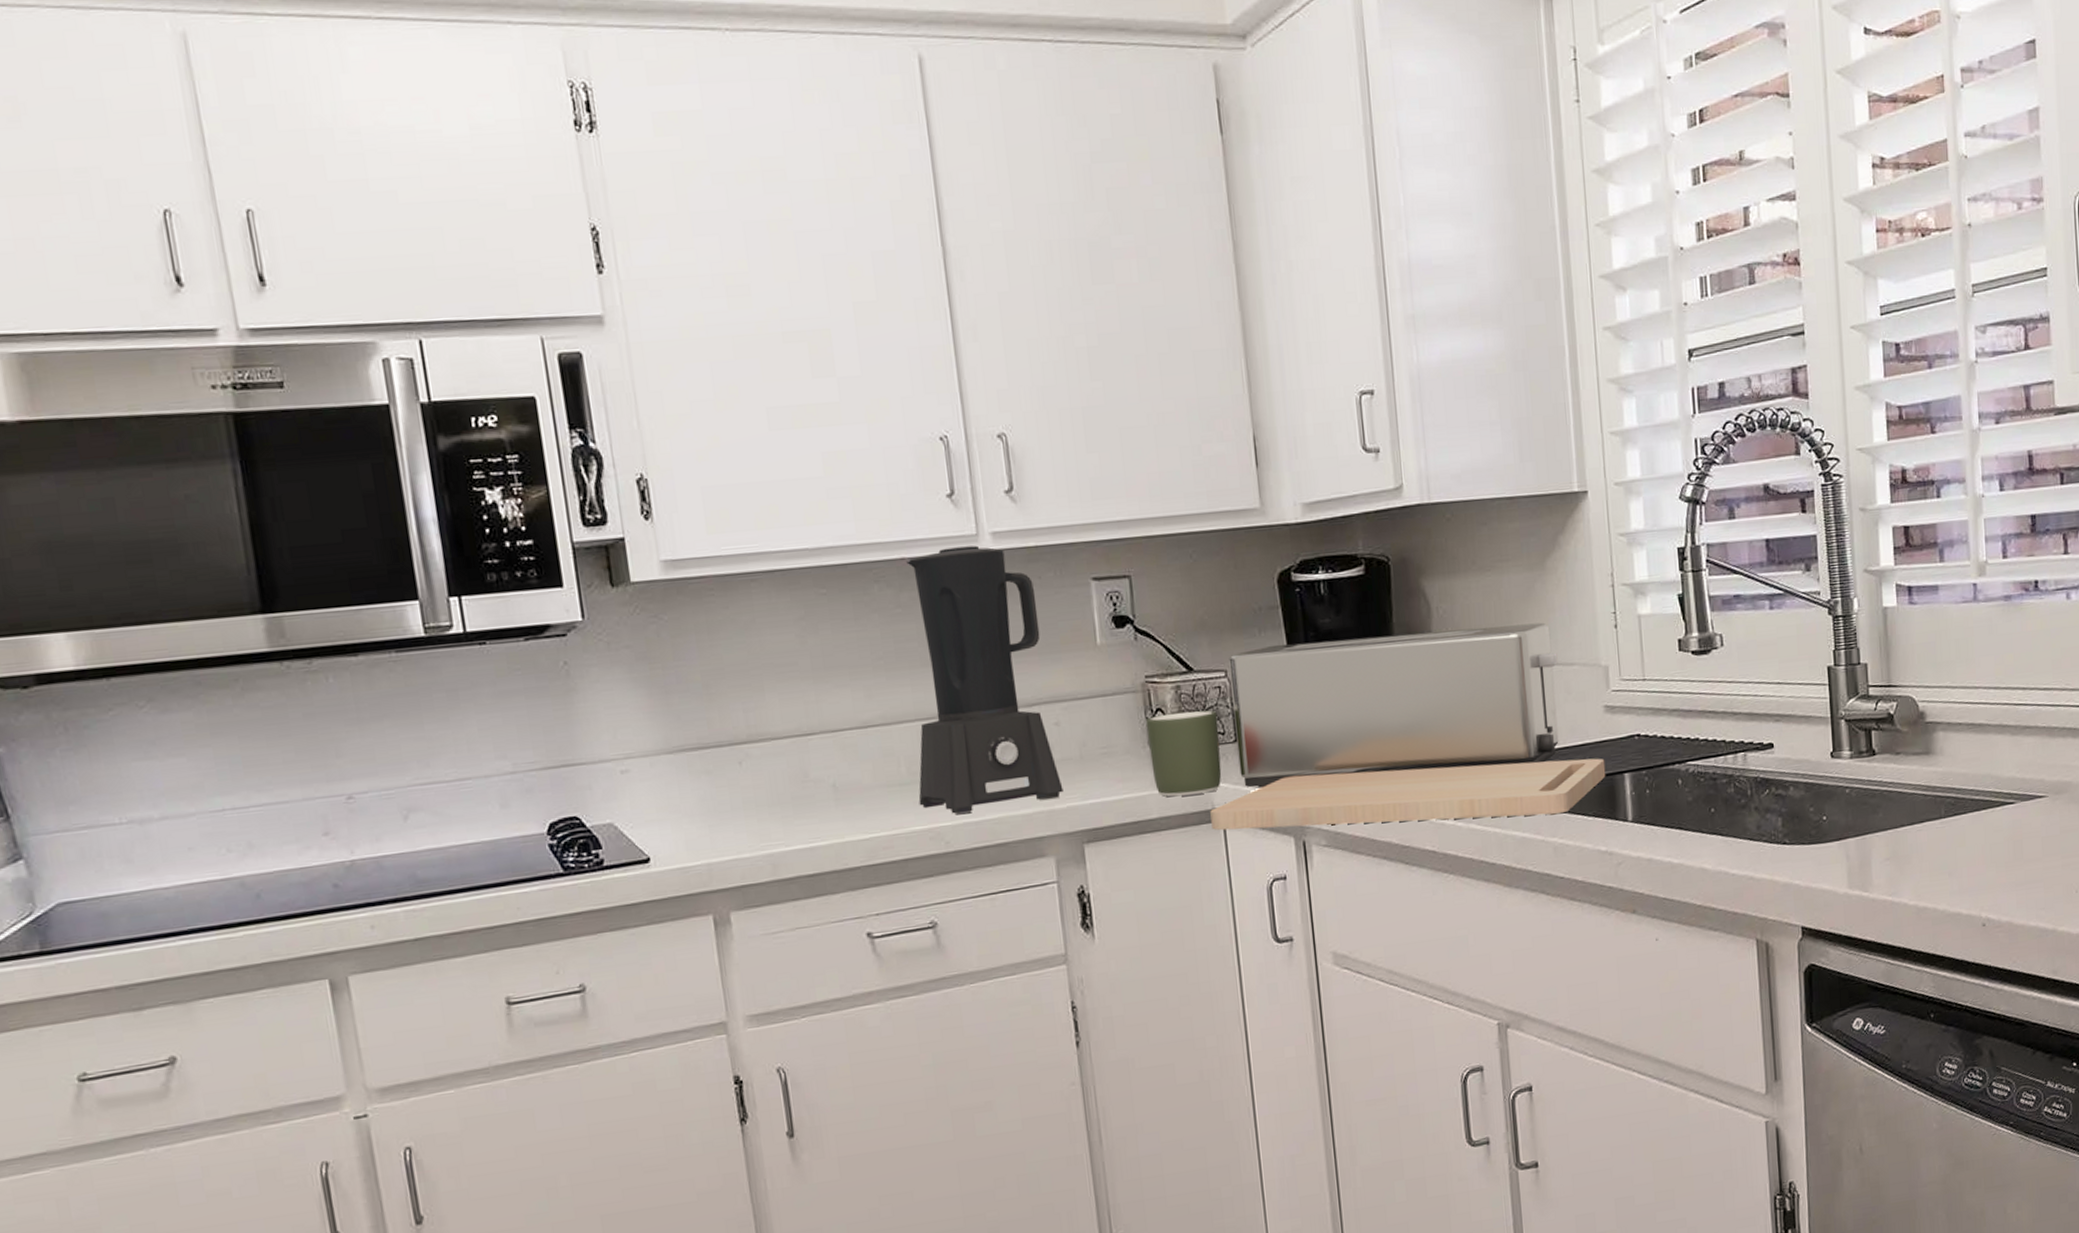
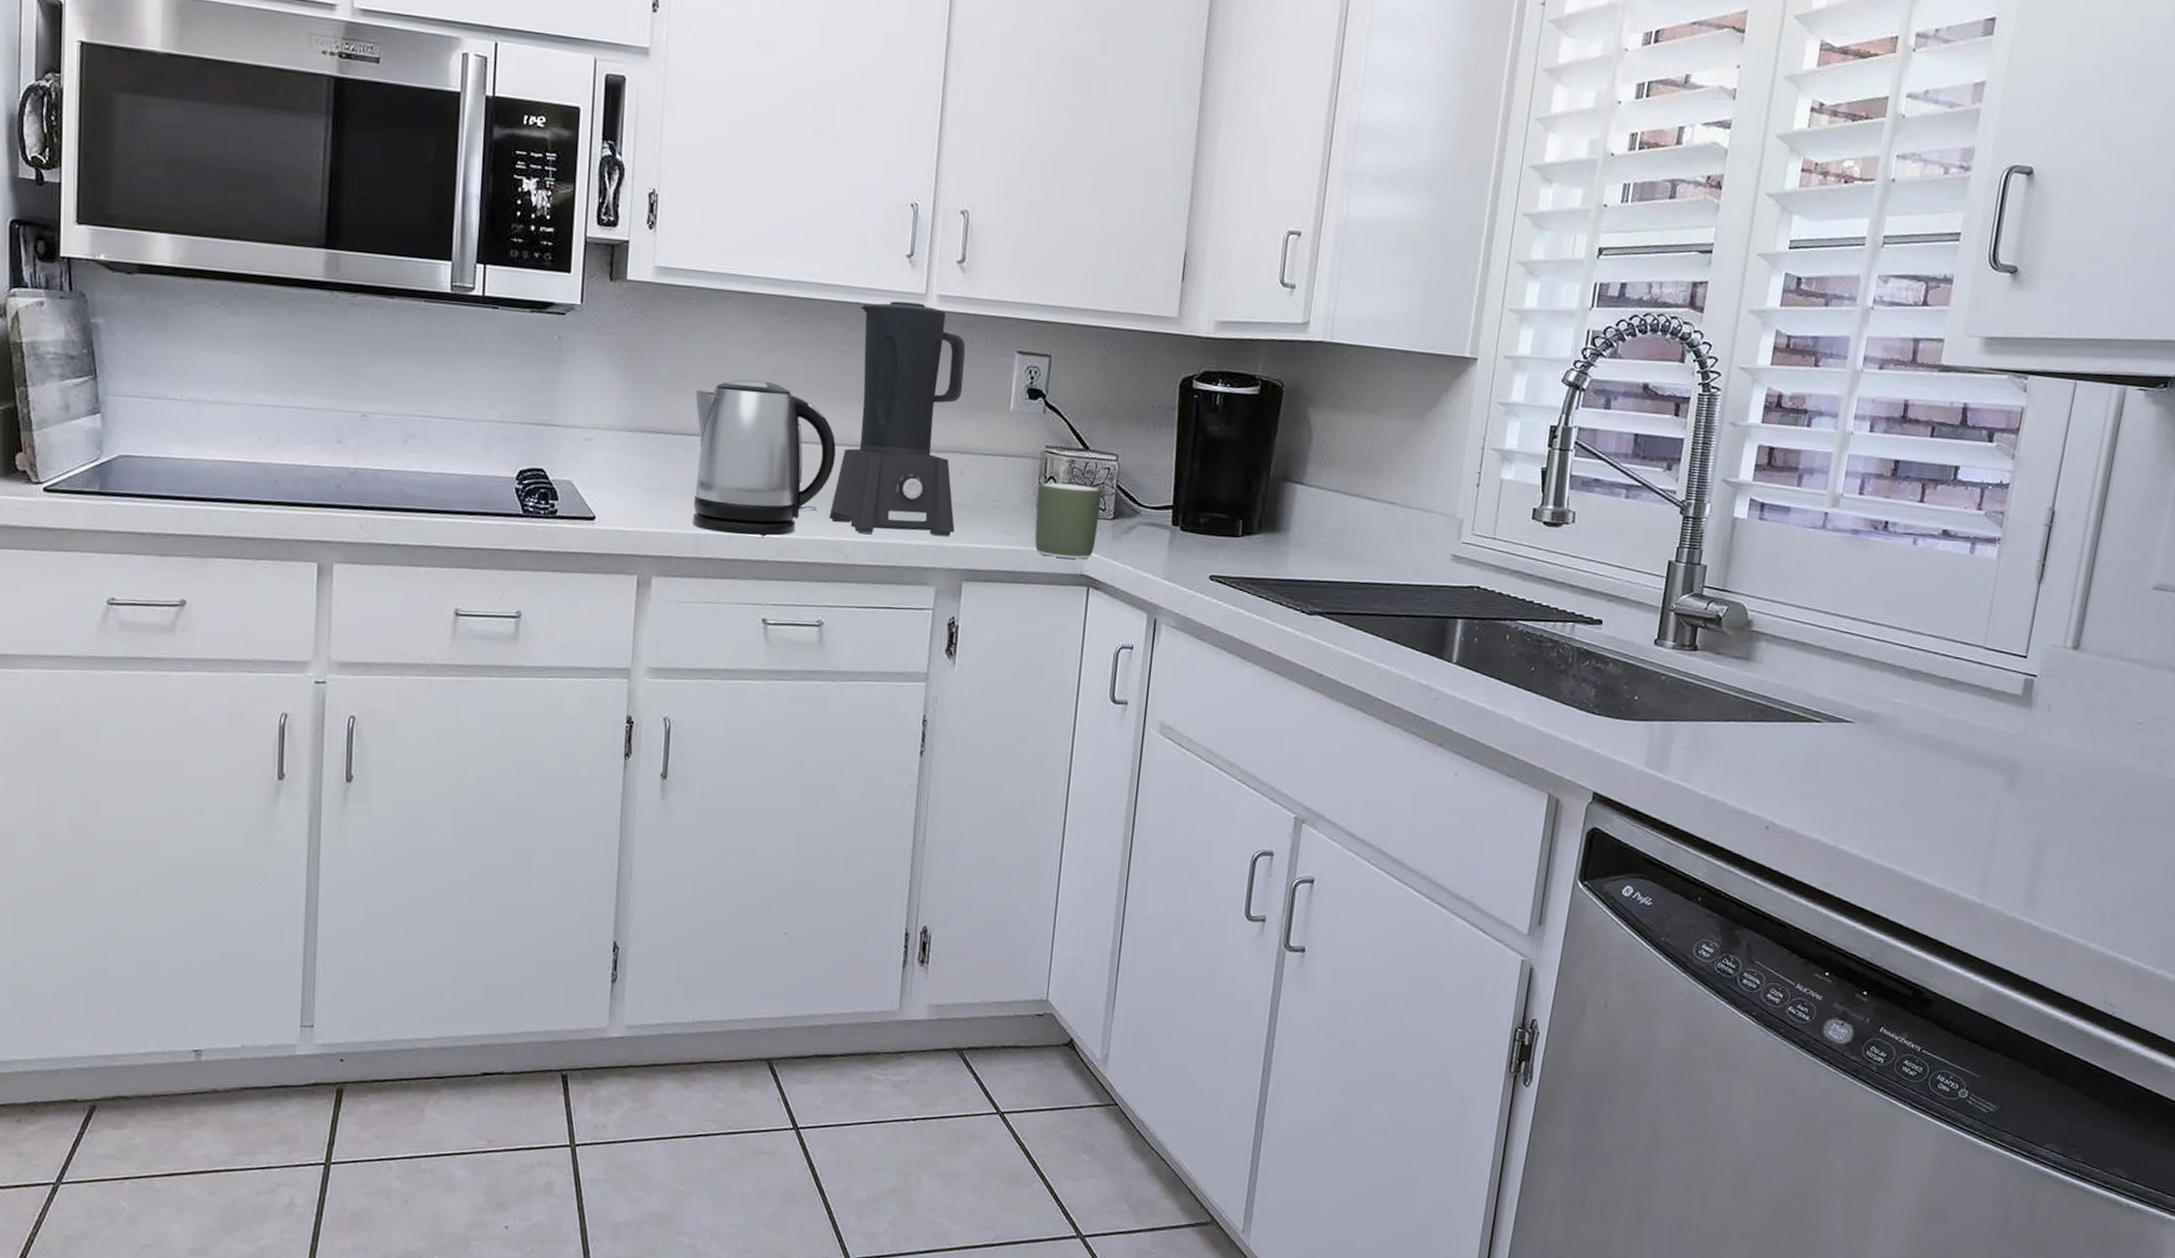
kettle: none [737,666,913,848] -> present [692,379,836,537]
cutting board: present [1210,758,1606,831] -> none [1077,559,1442,643]
toaster: present [1229,622,1559,788] -> none [1111,440,1419,594]

